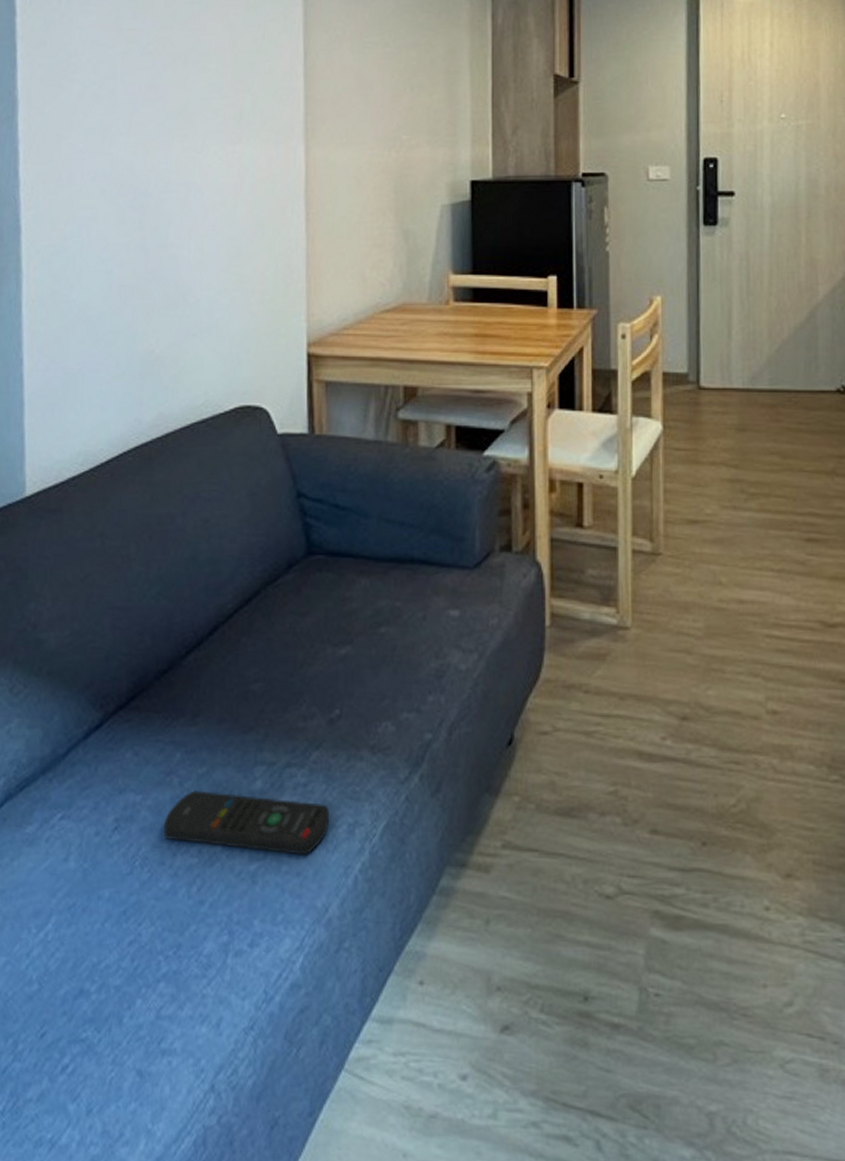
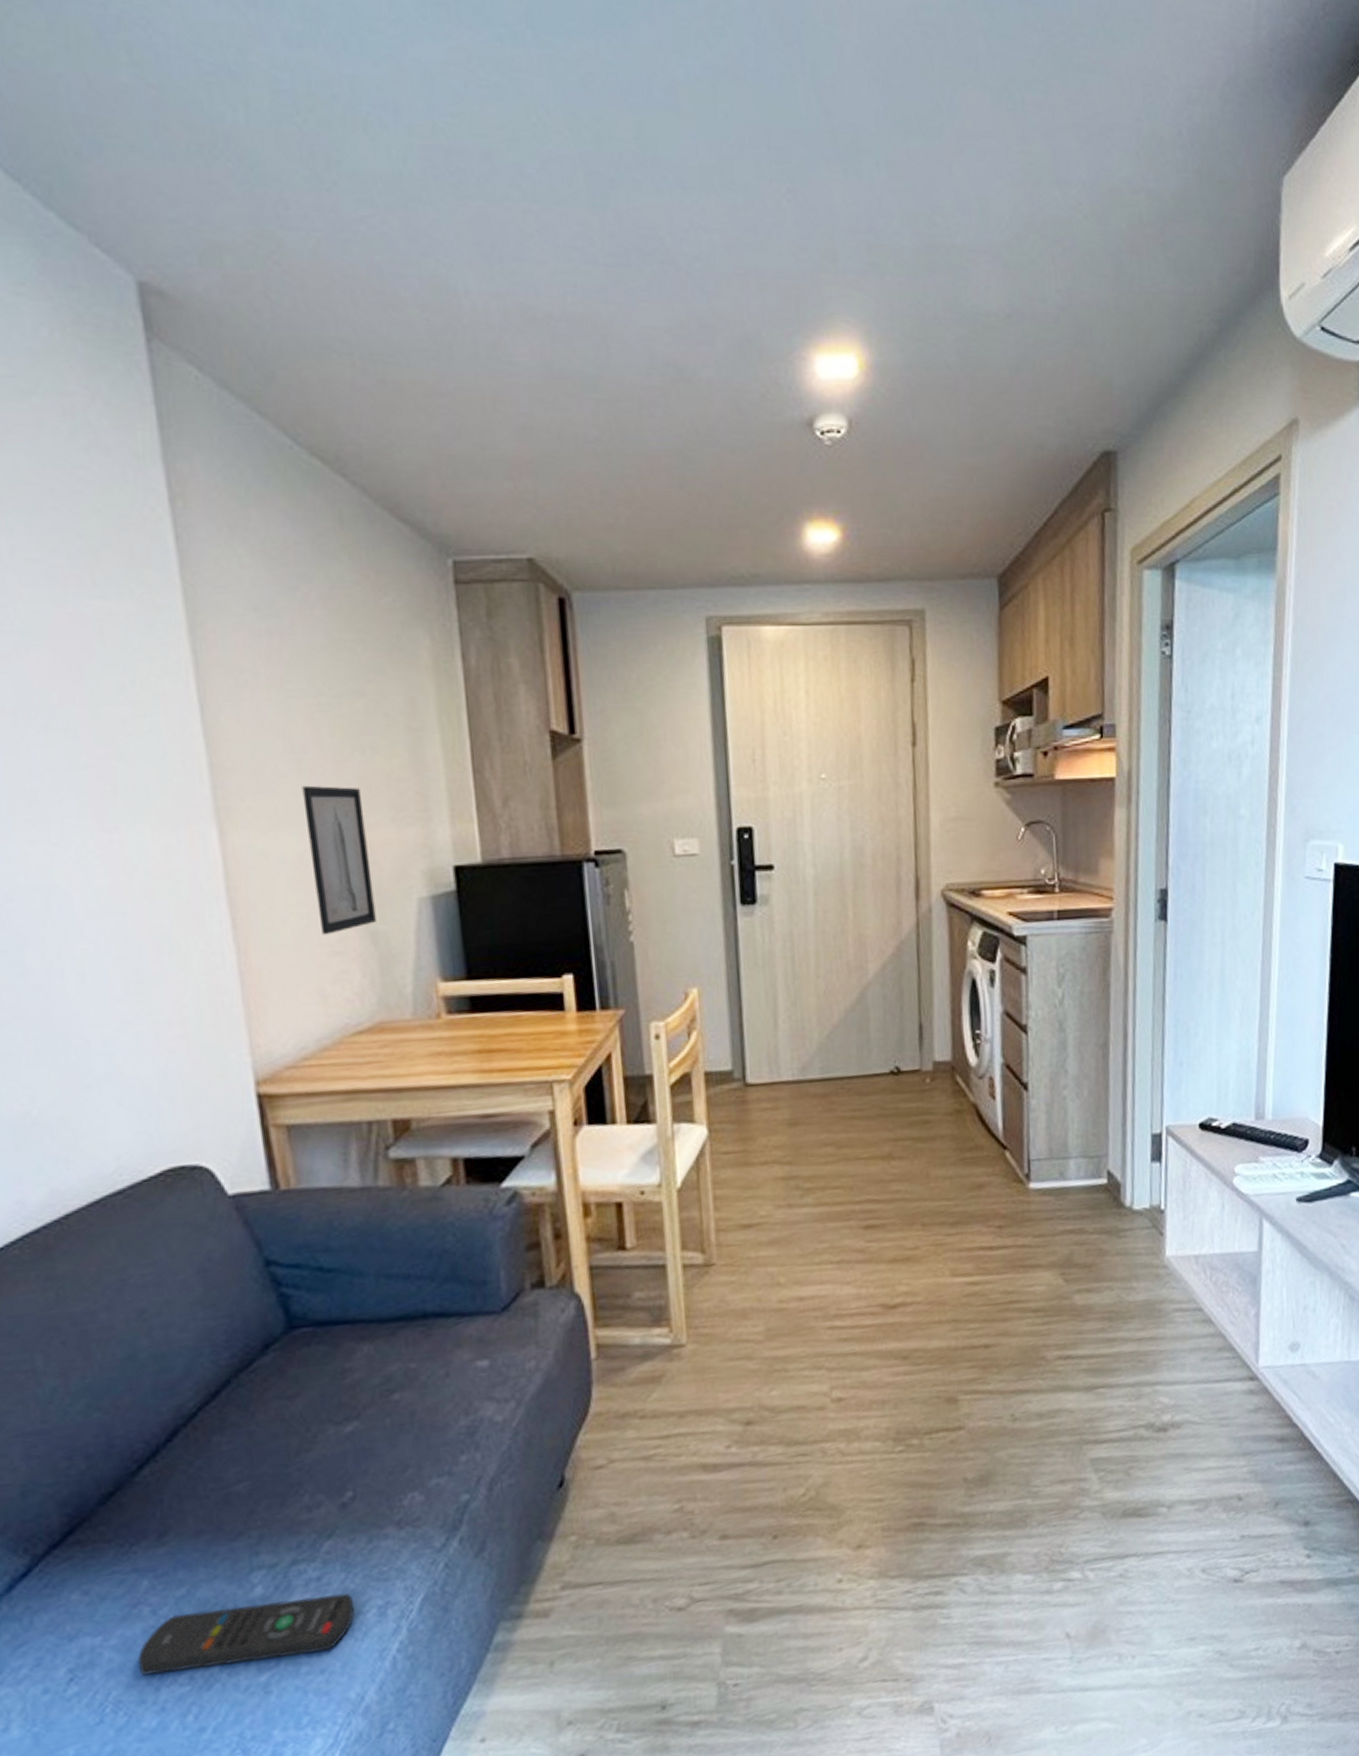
wall art: none [366,114,409,230] -> present [302,785,376,935]

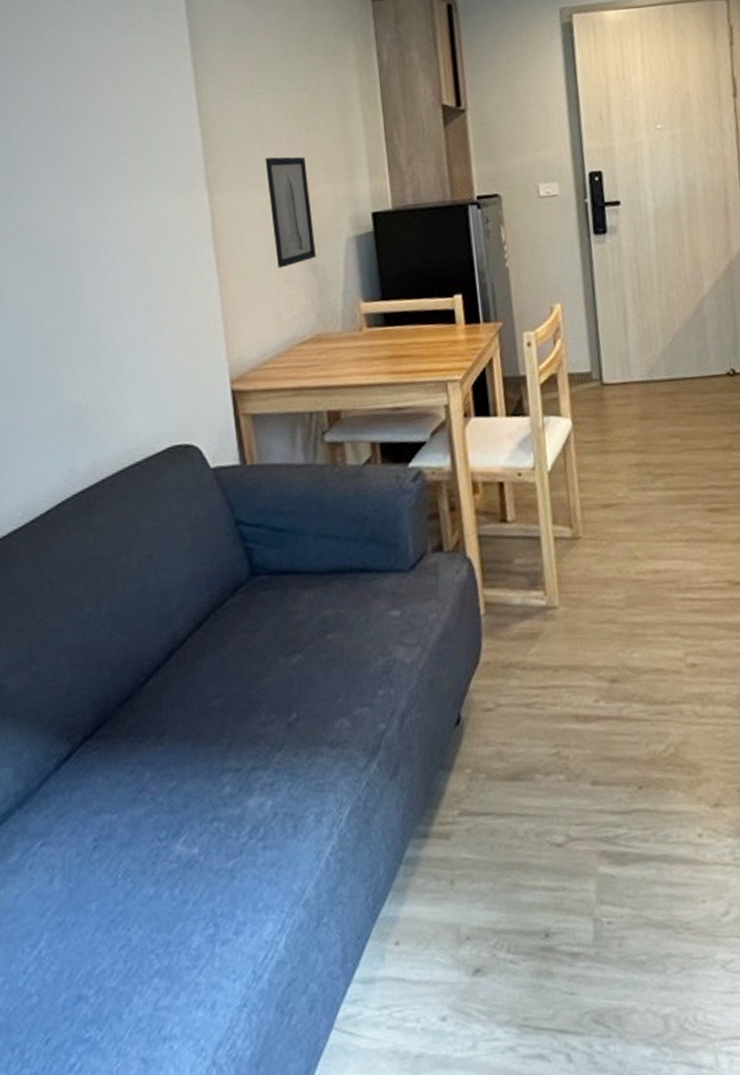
remote control: present [137,1593,355,1676] -> none [141,799,298,851]

